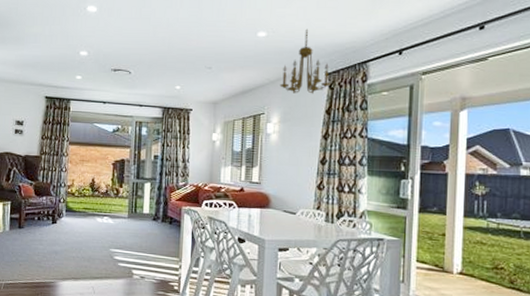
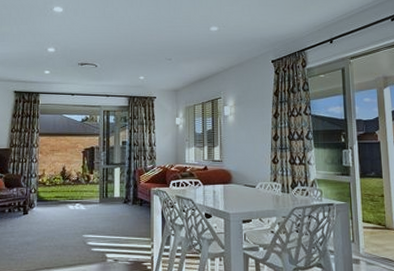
chandelier: present [280,29,331,94] -> none [233,23,276,79]

